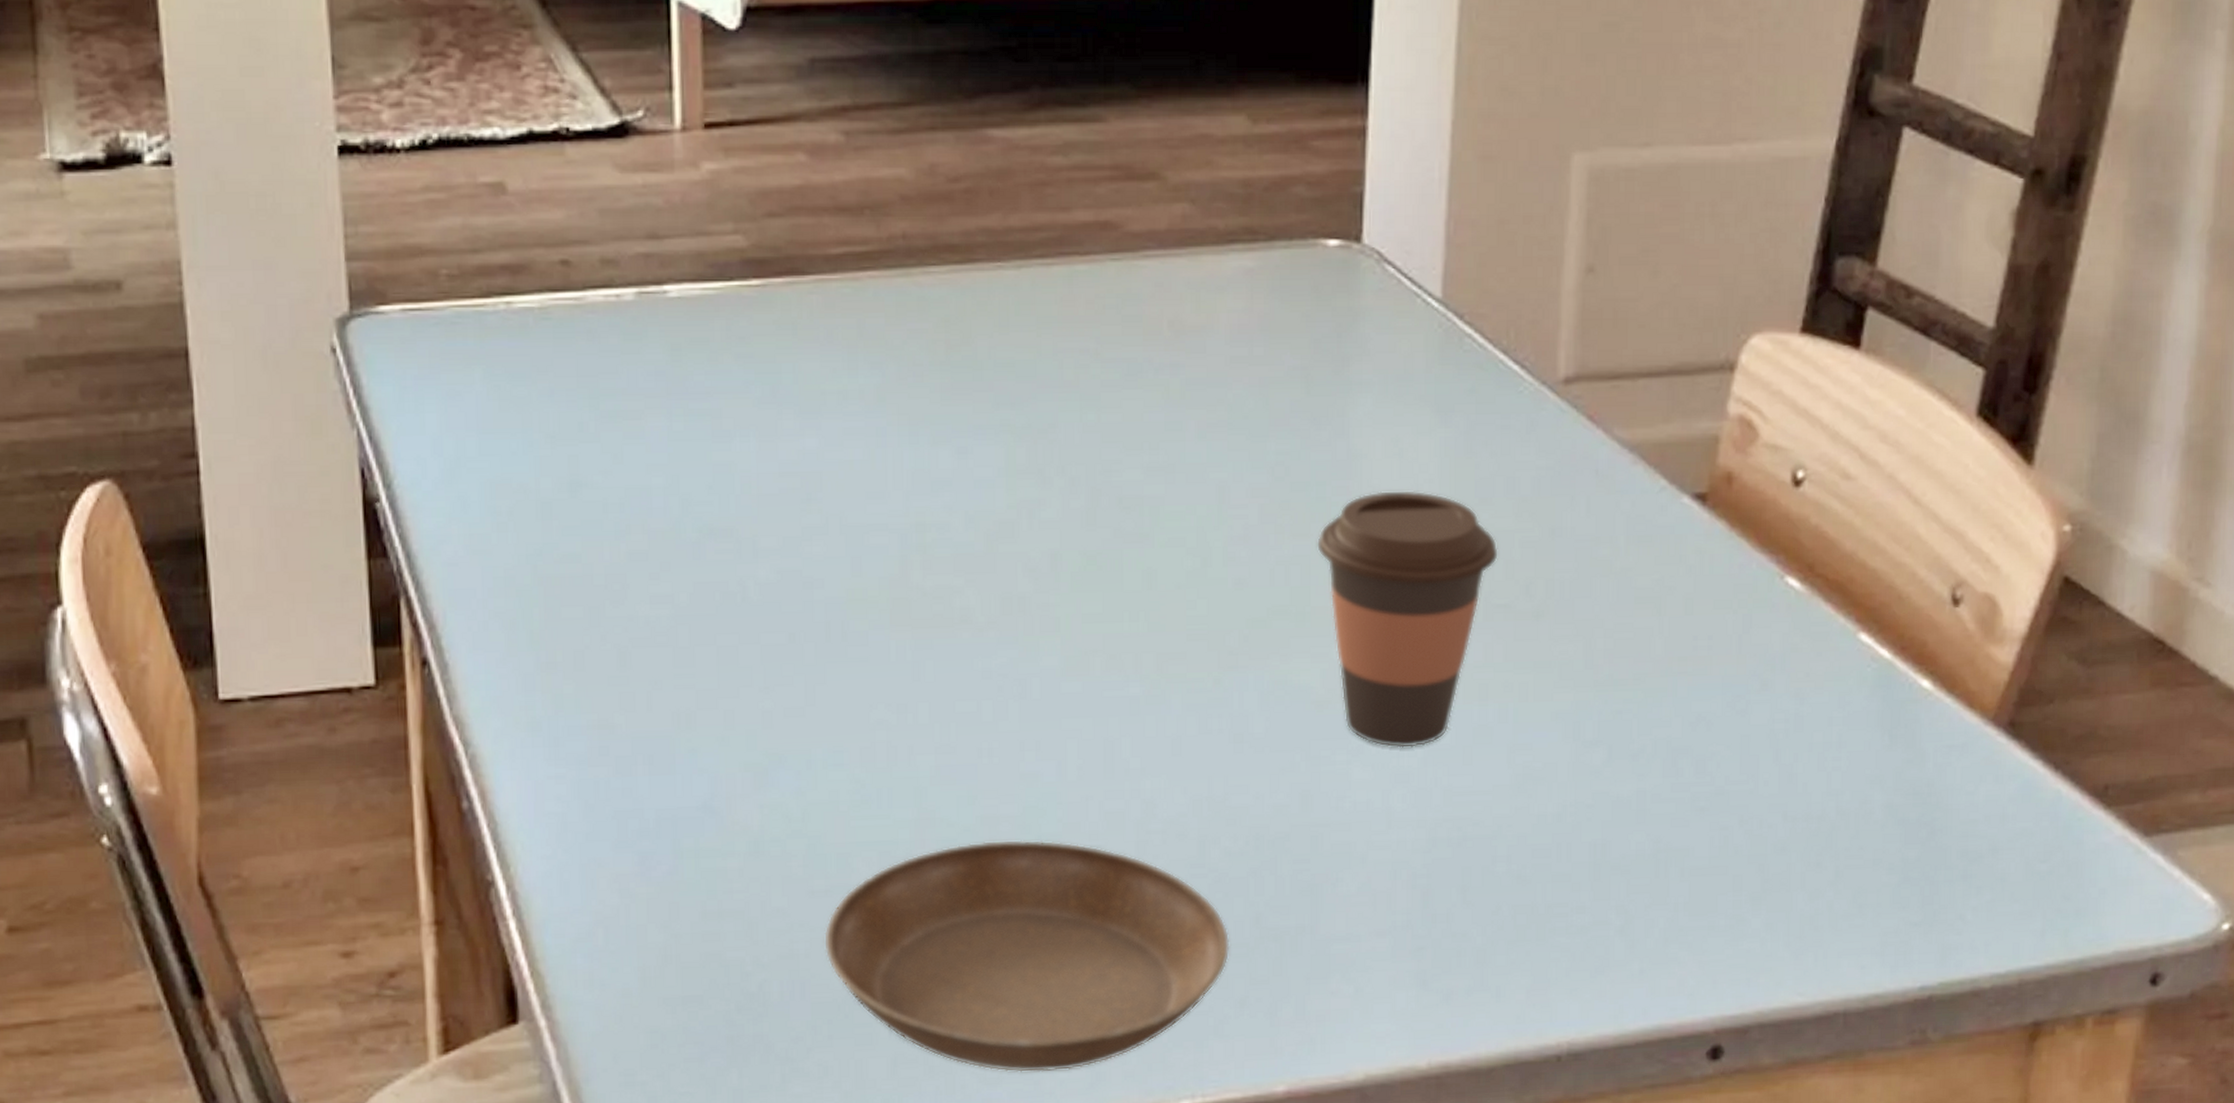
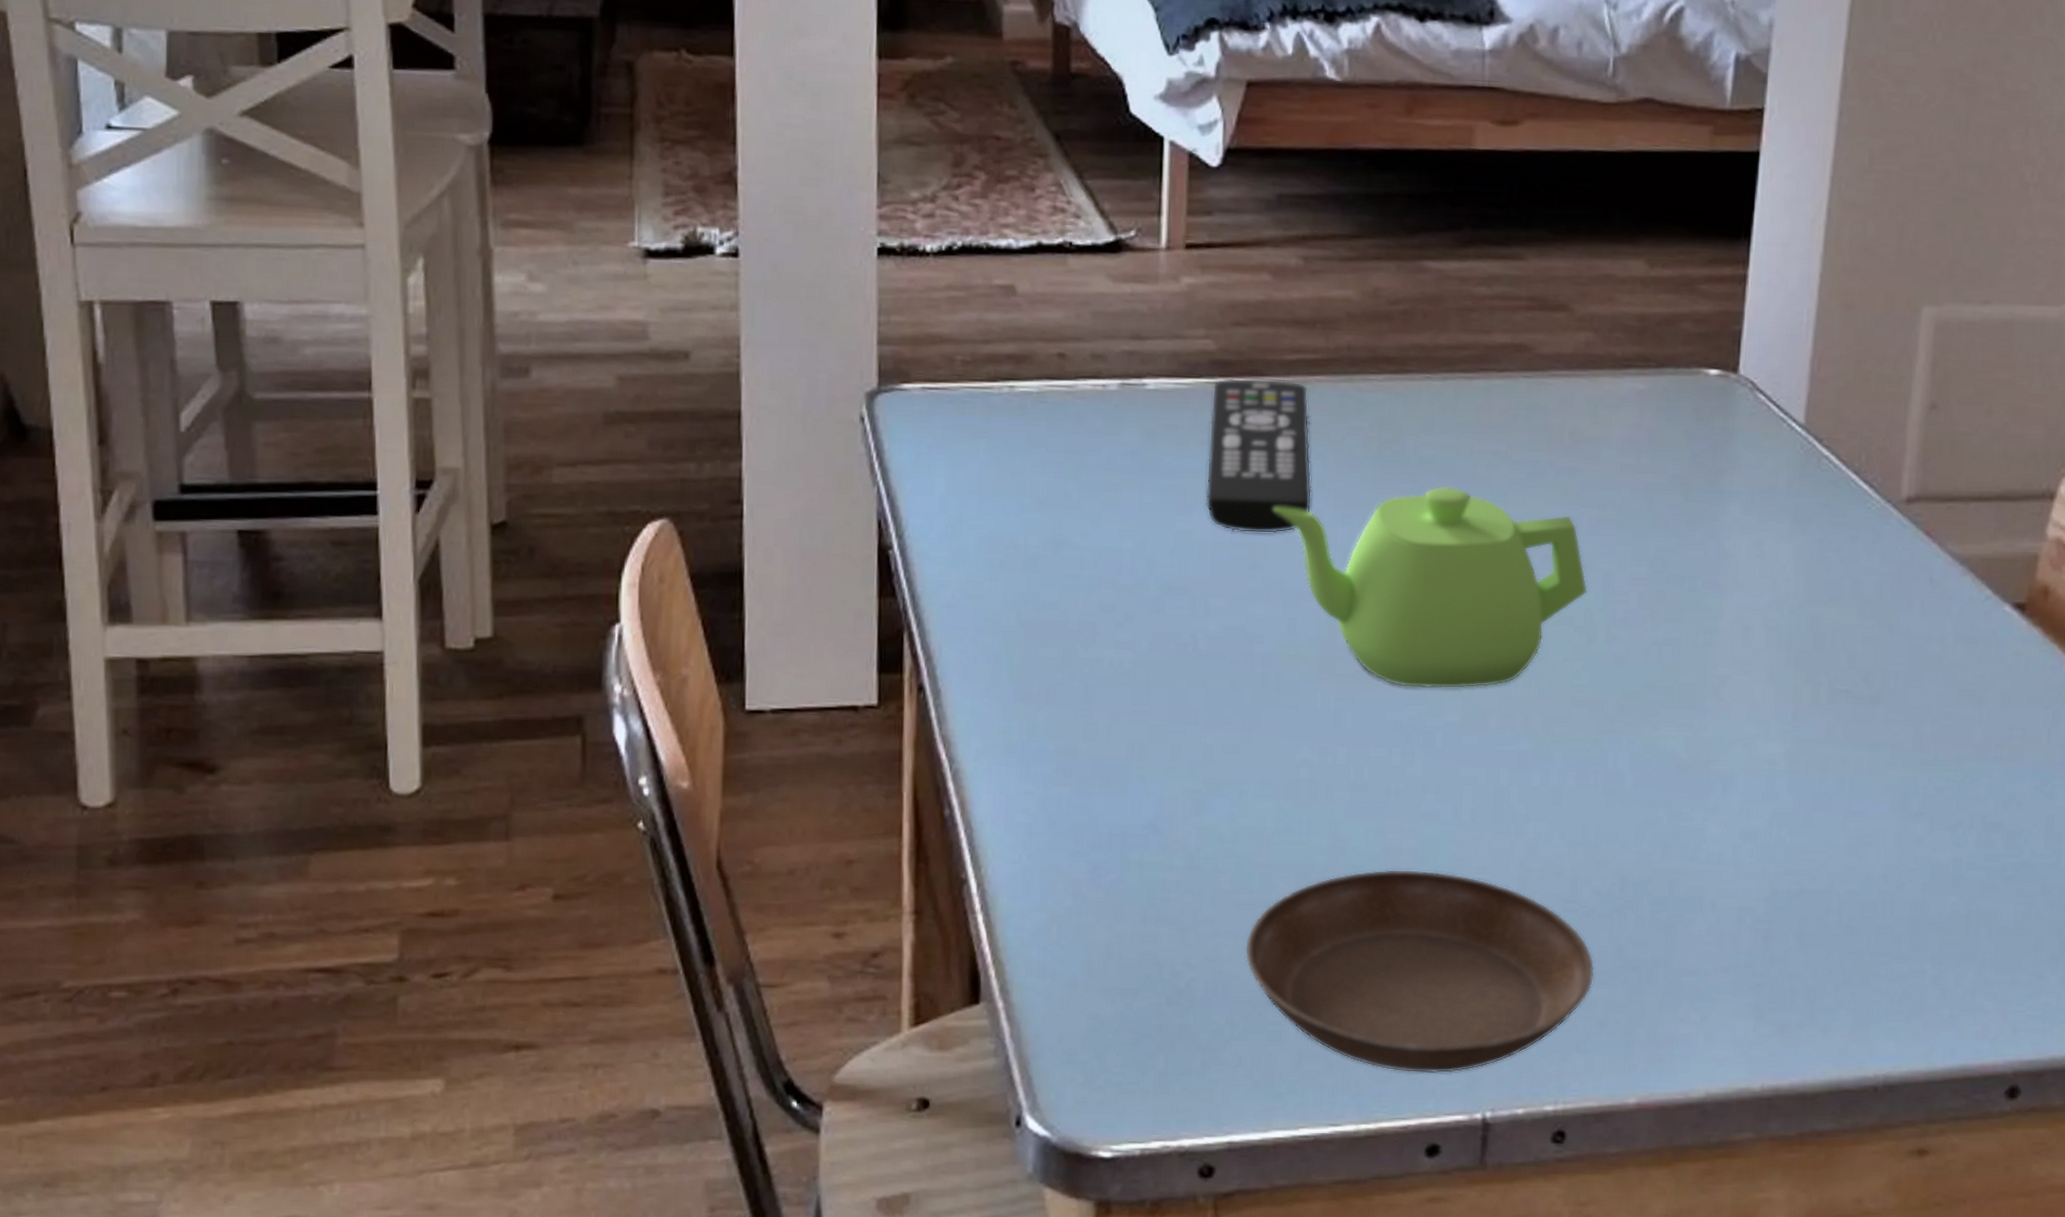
remote control: none [745,278,872,461] -> present [1205,378,1312,534]
teapot: none [827,393,1199,630] -> present [1273,486,1588,689]
coffee cup: present [1316,489,1499,748] -> none [1686,586,1844,809]

